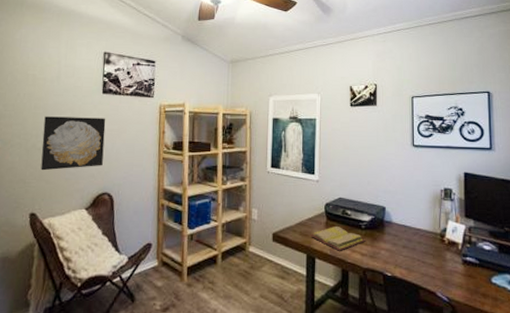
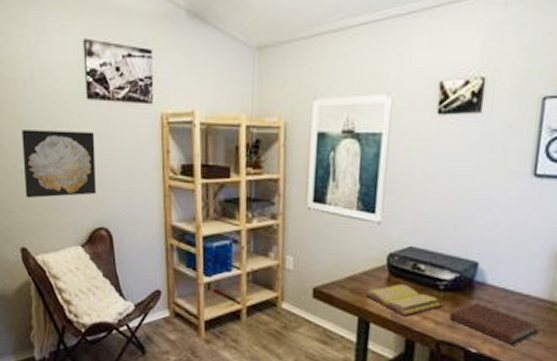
notebook: none [370,236,429,267] -> present [448,302,539,345]

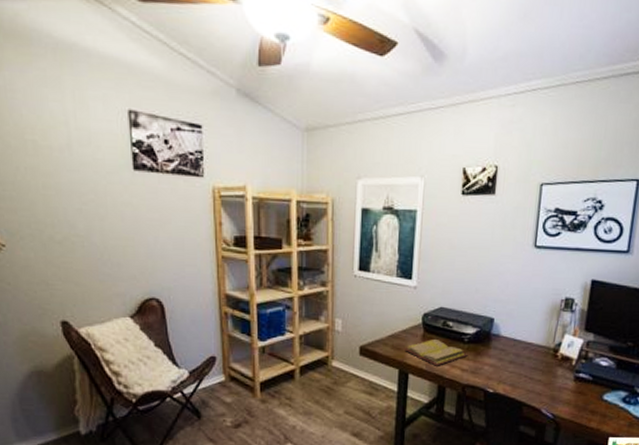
wall art: present [22,129,96,199] -> none [59,199,145,270]
notebook: present [448,302,539,345] -> none [471,351,539,384]

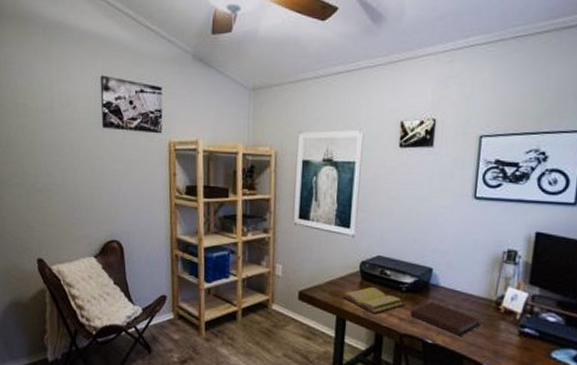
notebook: none [471,351,539,384] -> present [409,301,480,336]

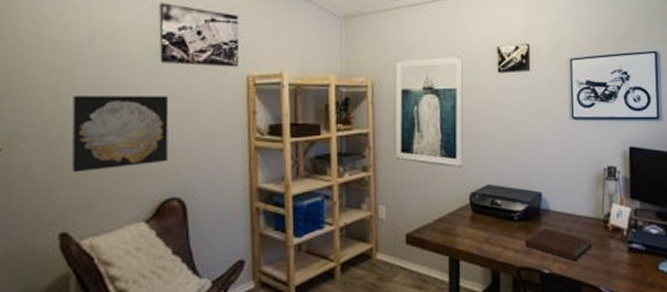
wall art: none [41,153,109,214] -> present [71,95,169,173]
diary: present [341,286,406,314] -> none [452,219,520,250]

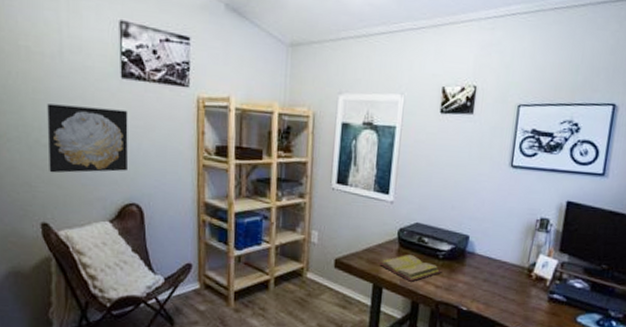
diary: none [452,219,520,250] -> present [378,254,443,282]
notebook: present [524,227,592,261] -> none [445,268,513,303]

